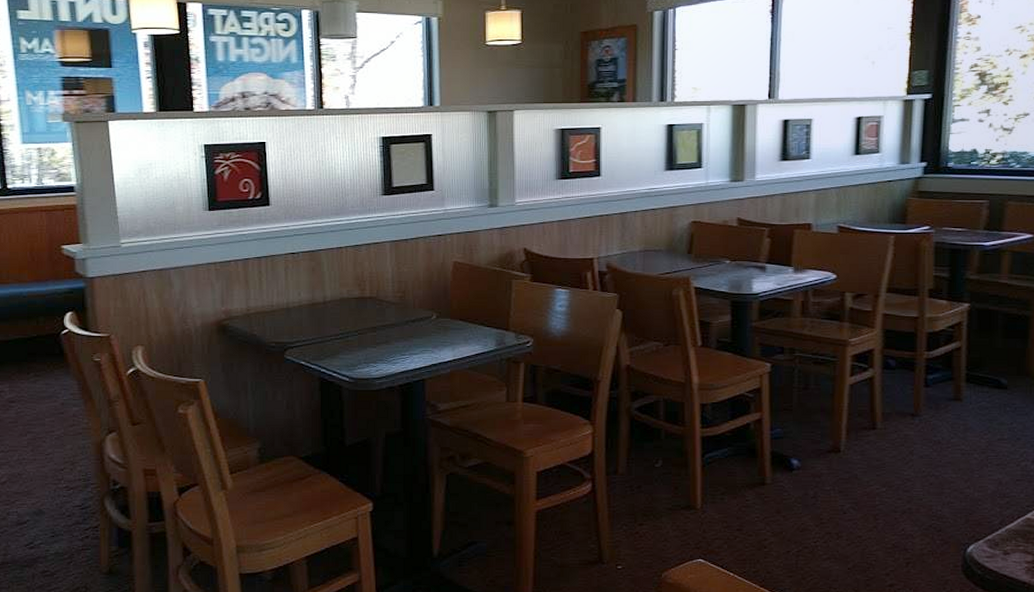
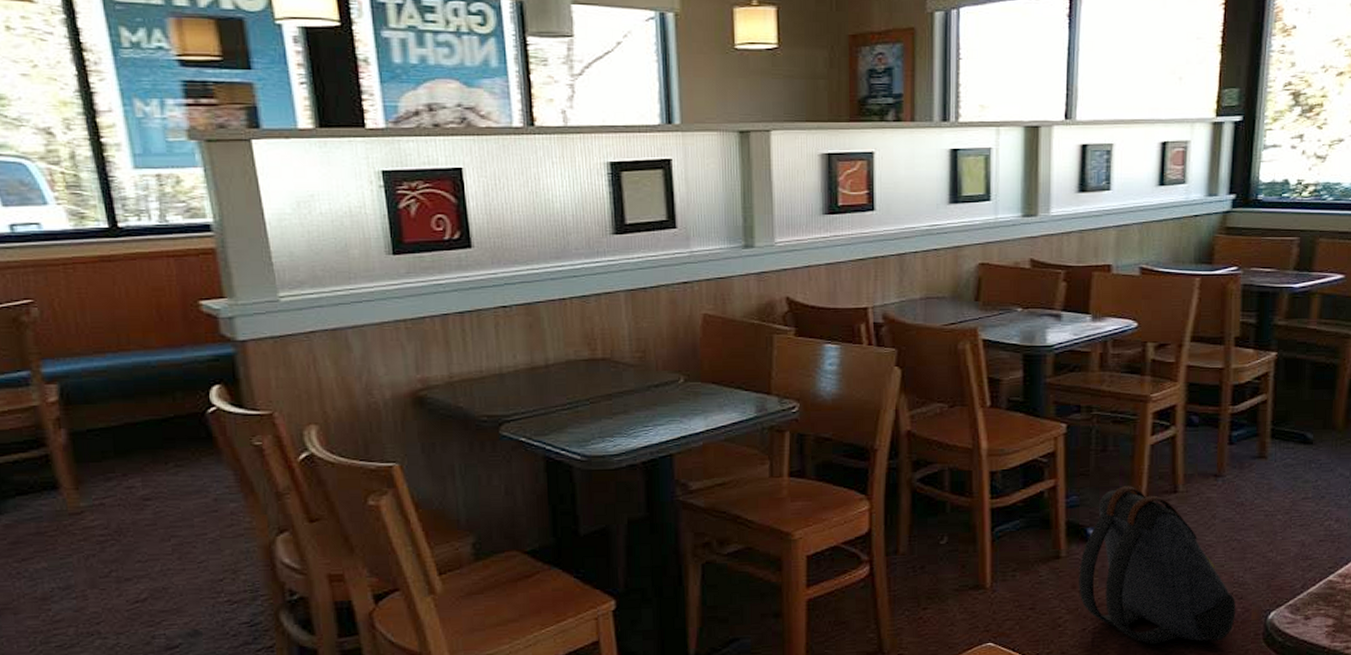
backpack: none [783,421,934,570] -> present [1079,486,1235,645]

